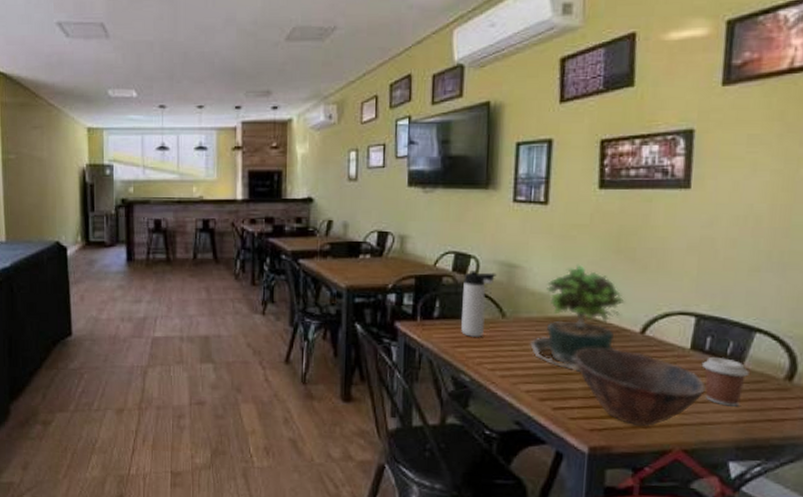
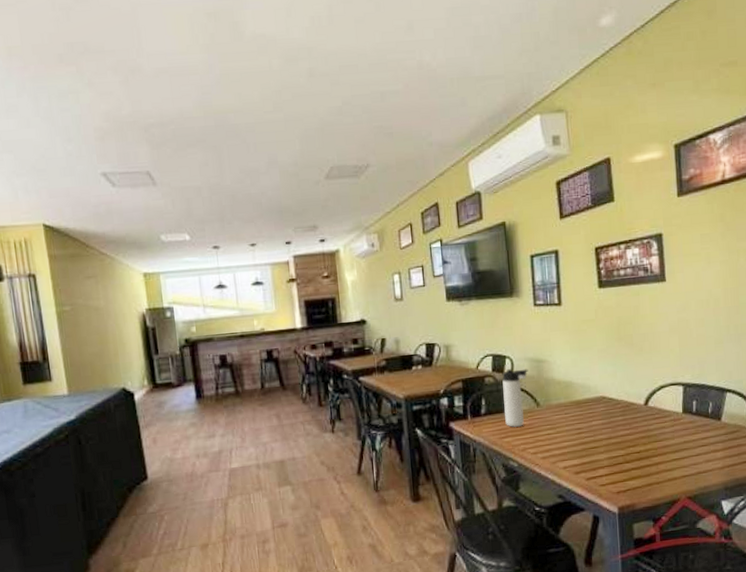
potted plant: present [530,264,625,372] -> none [562,353,630,445]
bowl: present [574,348,706,426] -> none [598,421,697,483]
coffee cup: present [701,357,749,407] -> none [692,416,726,456]

